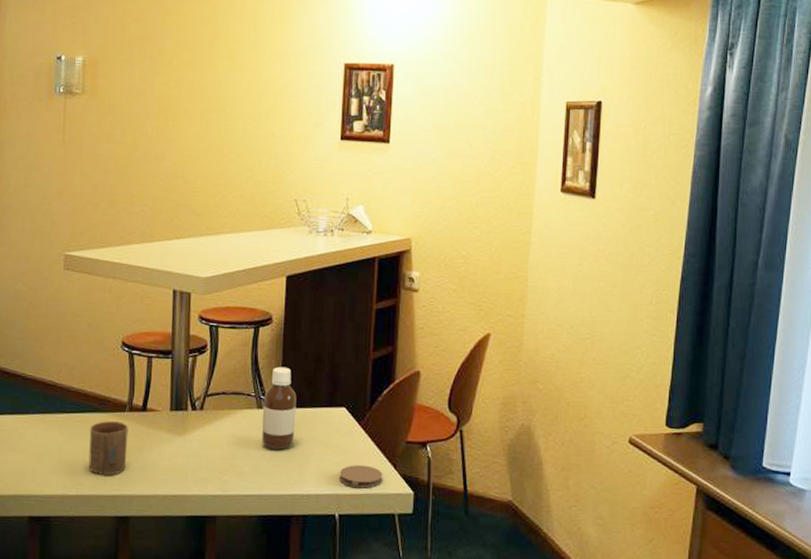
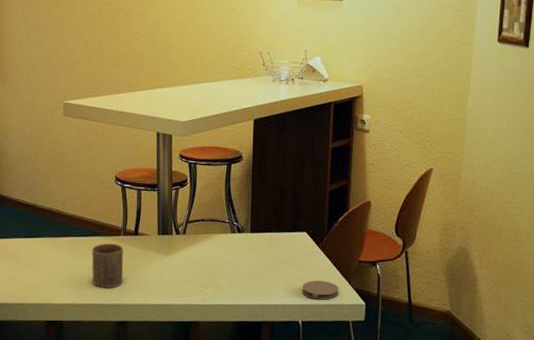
bottle: present [262,367,297,450] -> none [236,198,265,267]

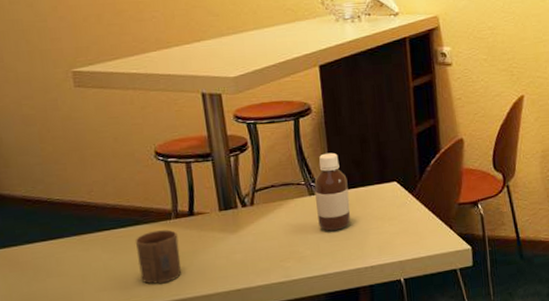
bottle: none [236,198,265,267] -> present [314,152,351,231]
coaster: present [301,280,339,300] -> none [399,230,441,253]

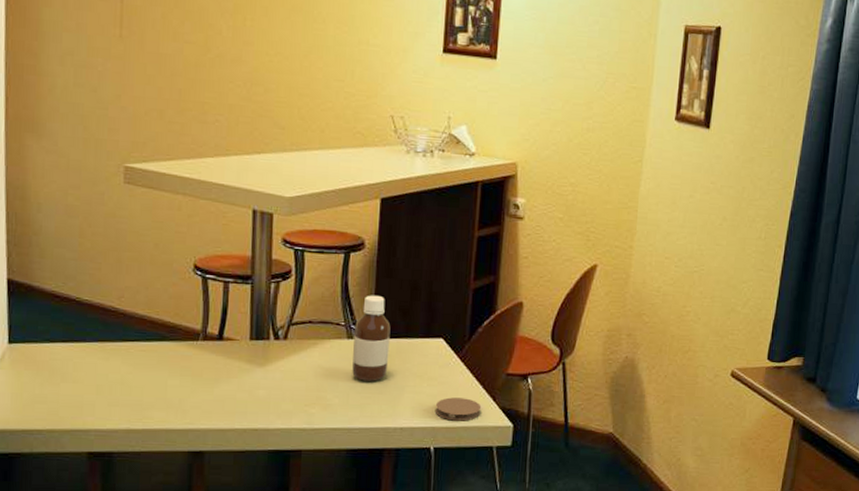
cup: present [135,229,182,284] -> none [157,350,203,409]
coaster: none [399,230,441,253] -> present [434,397,482,421]

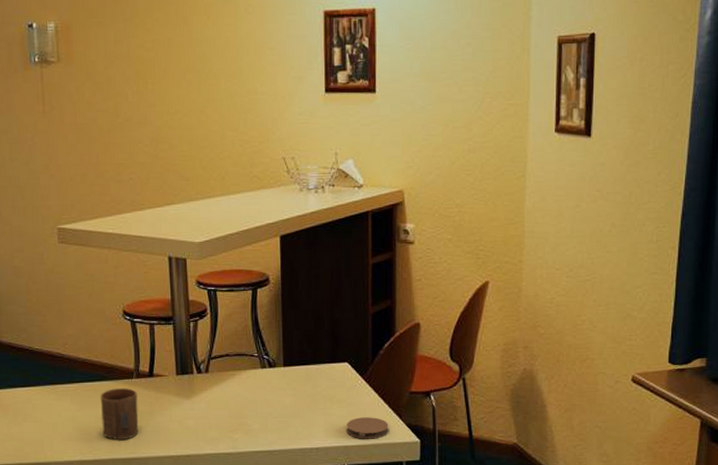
cup: none [157,350,203,409] -> present [100,388,139,441]
bottle: present [352,295,391,381] -> none [267,326,300,406]

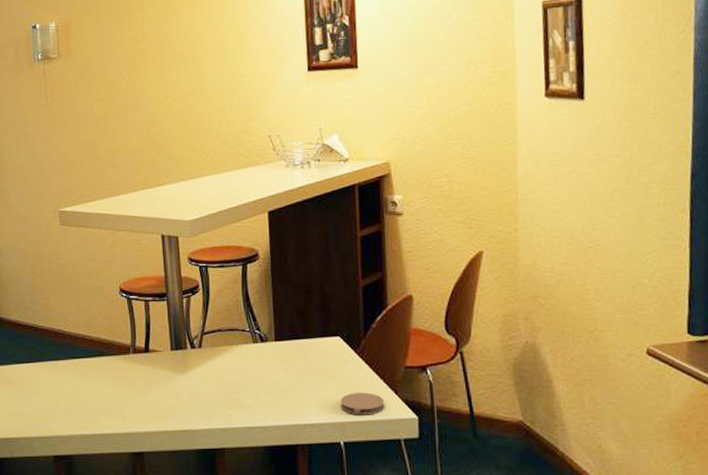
cup: present [100,388,139,441] -> none [99,363,136,415]

